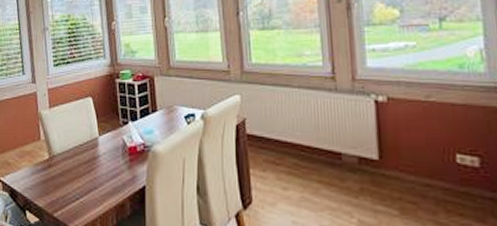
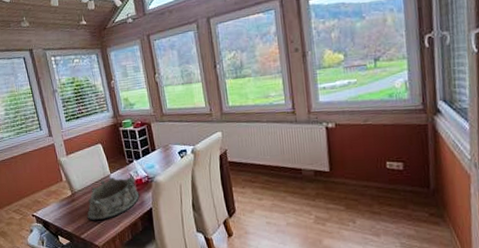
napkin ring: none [64,140,132,196] -> present [87,176,140,221]

